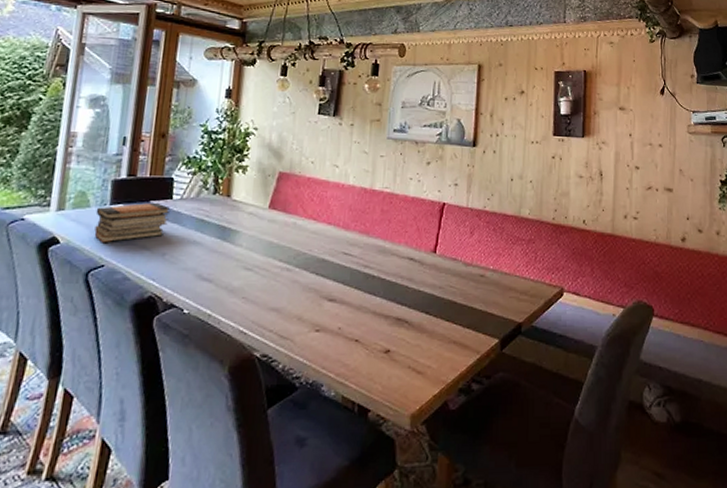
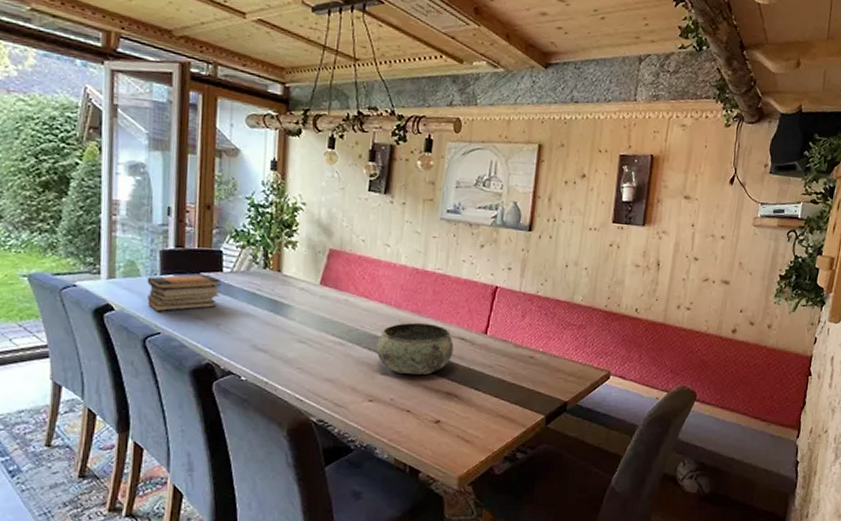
bowl: none [324,243,403,299] -> present [376,322,454,375]

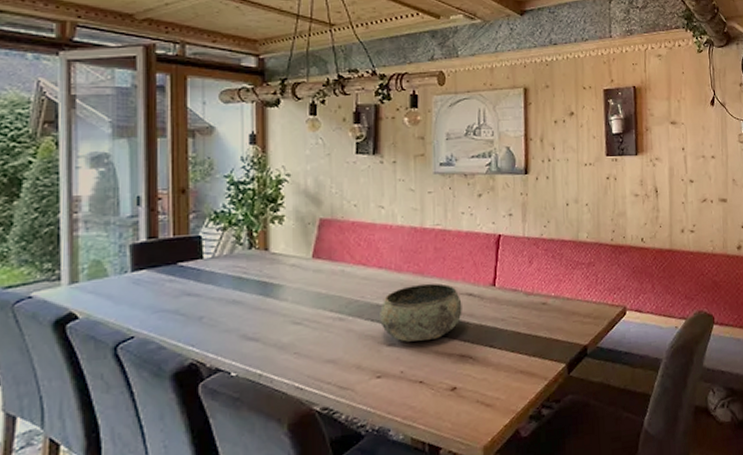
book stack: present [147,274,221,312] -> none [116,264,201,314]

